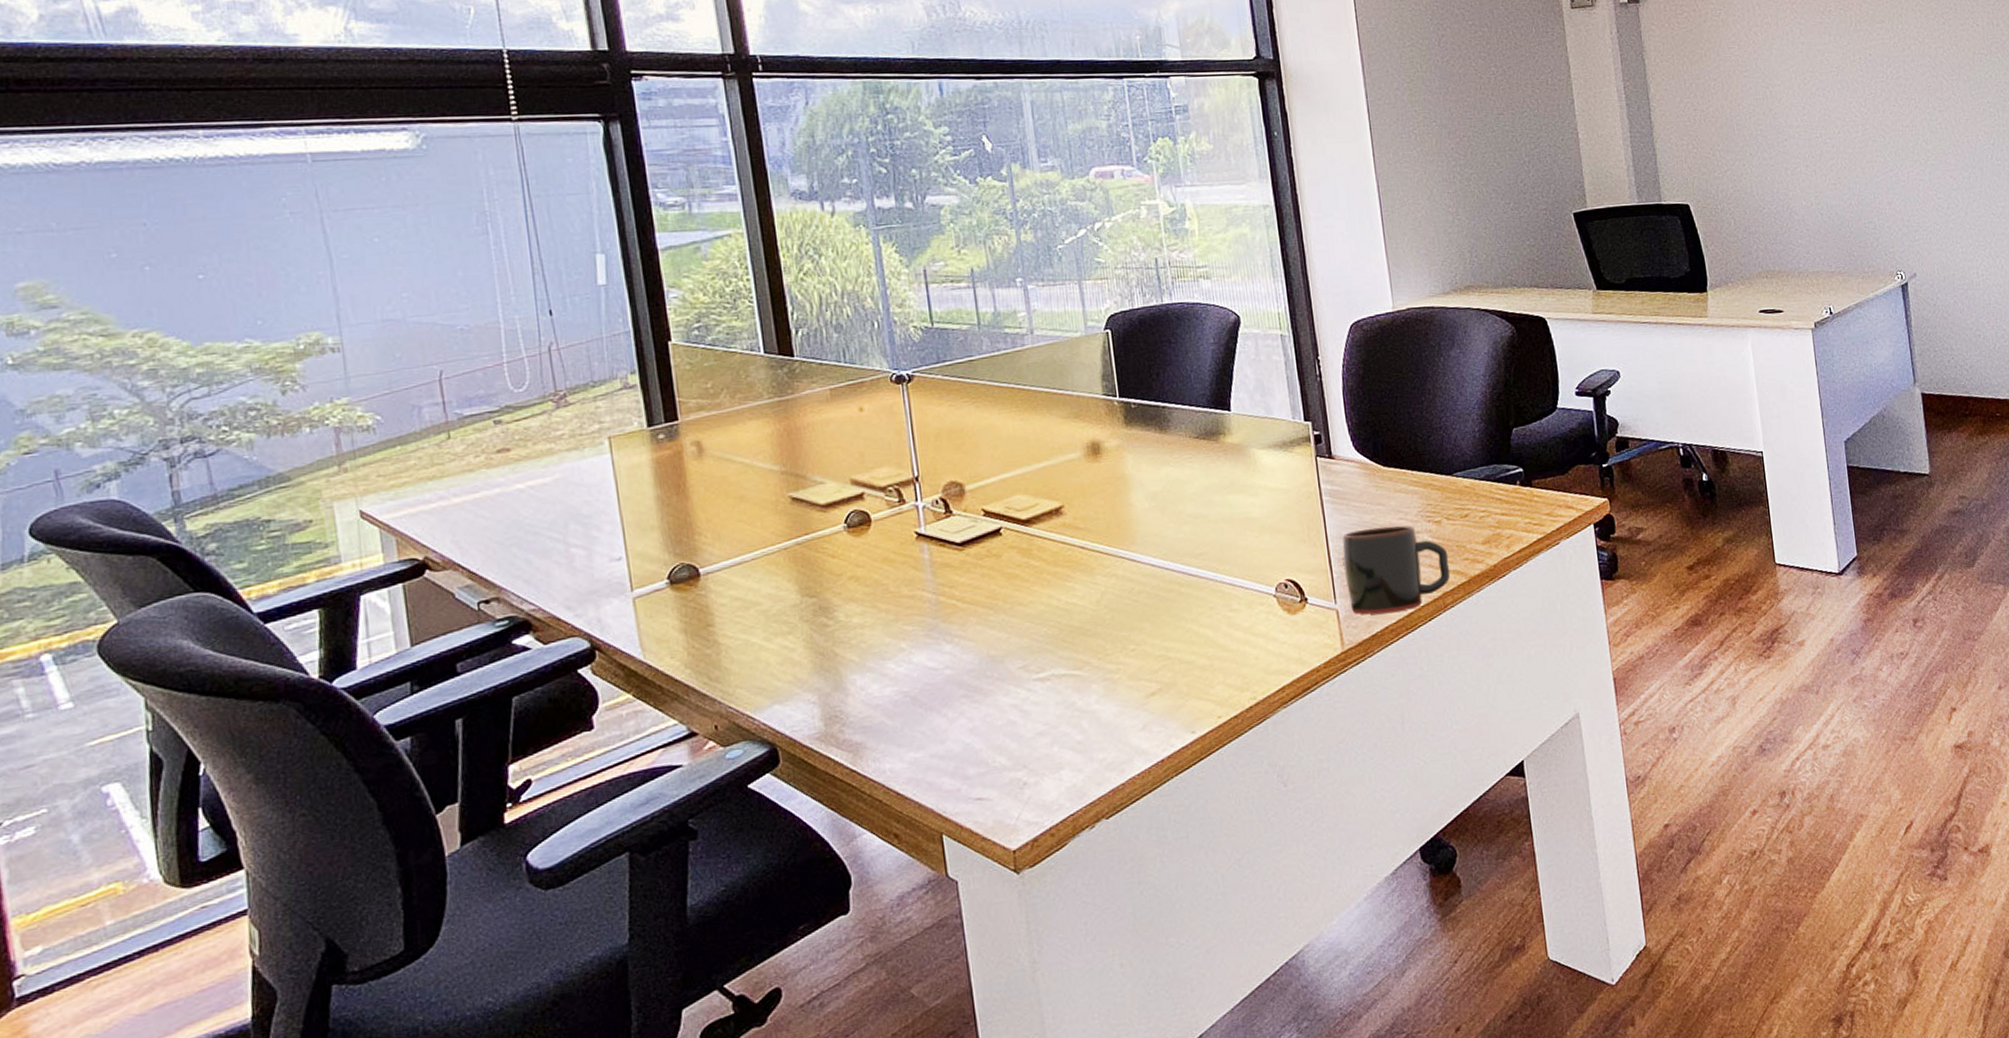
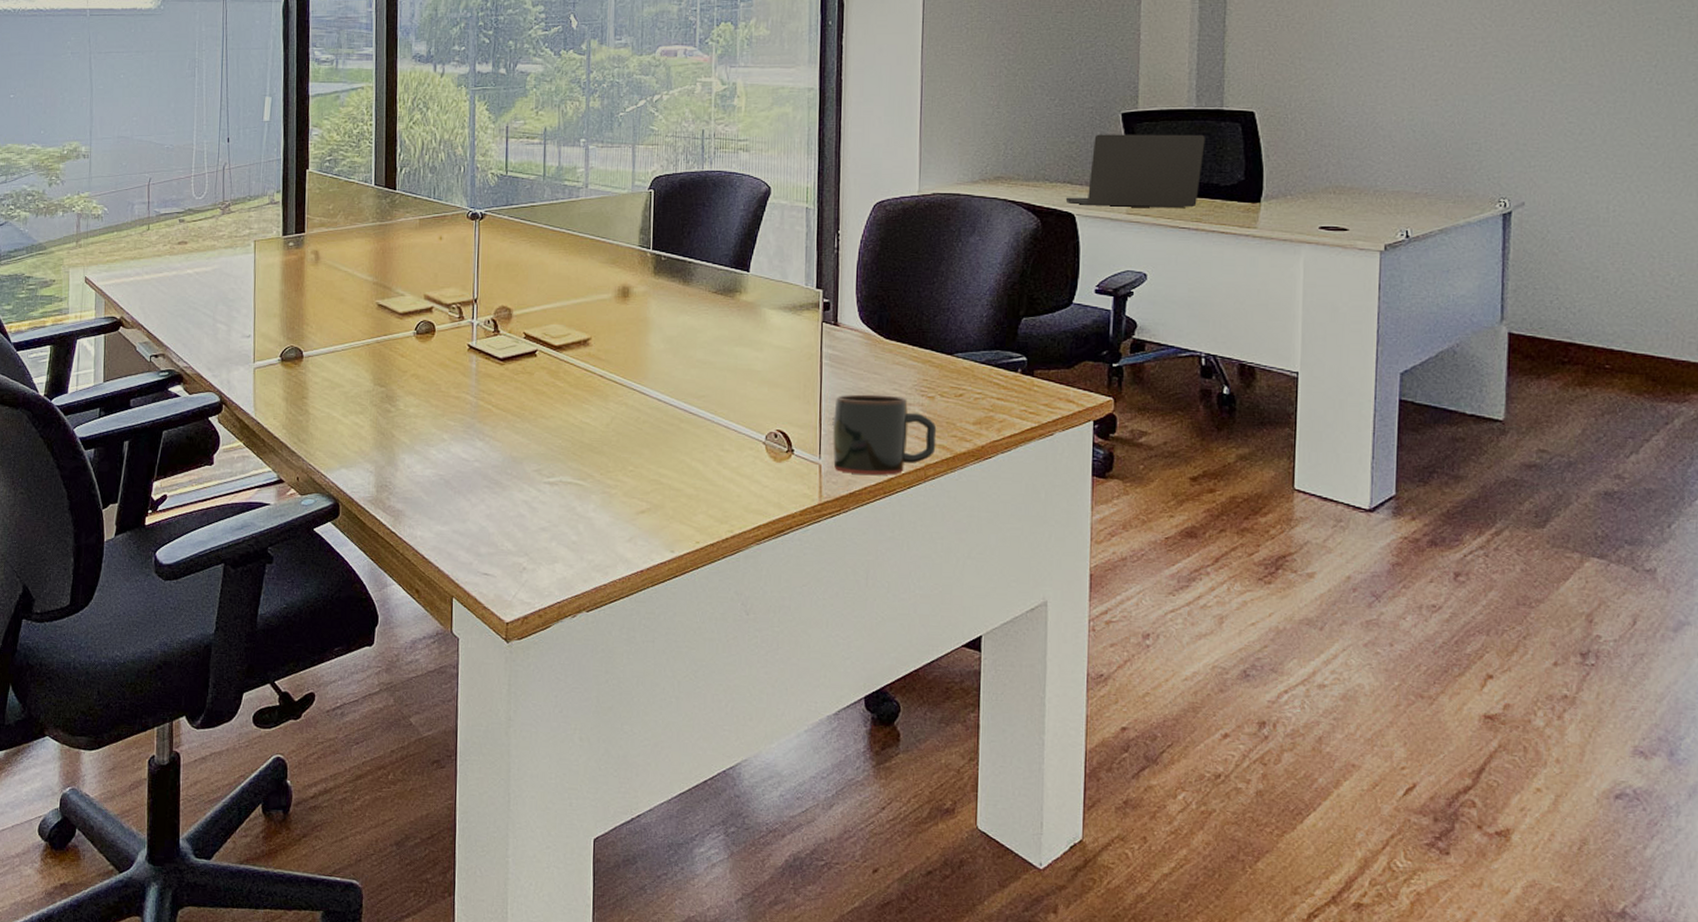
laptop: none [1534,229,1653,309] -> present [1065,134,1205,207]

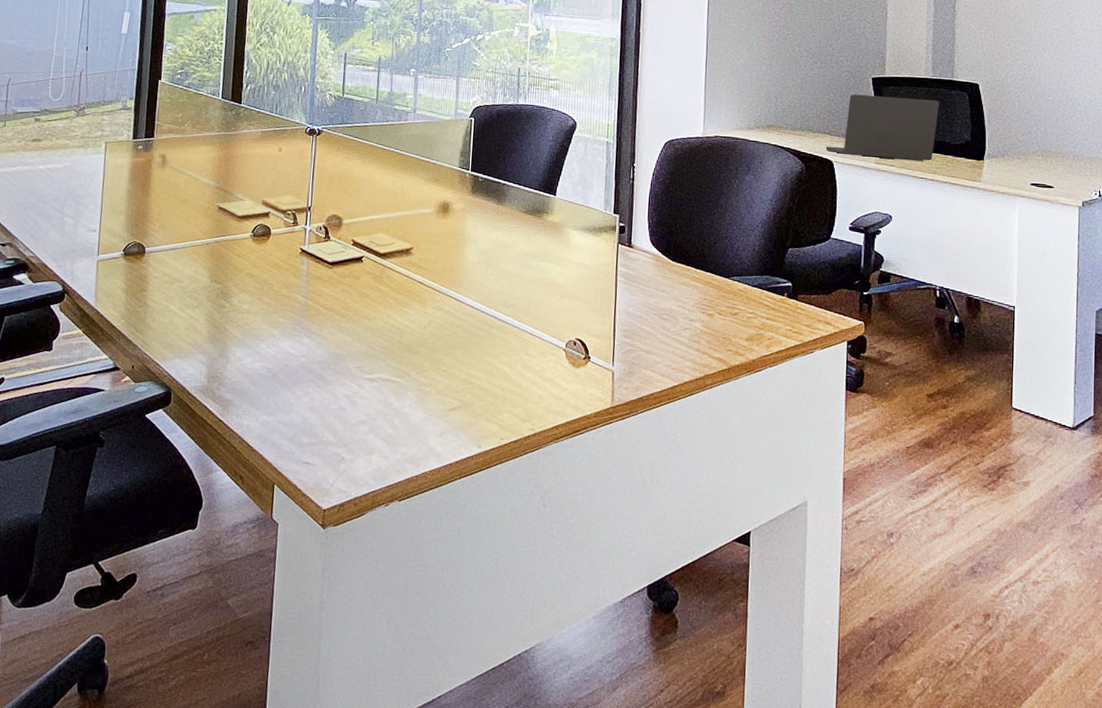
mug: present [833,394,937,476] -> none [624,309,715,383]

